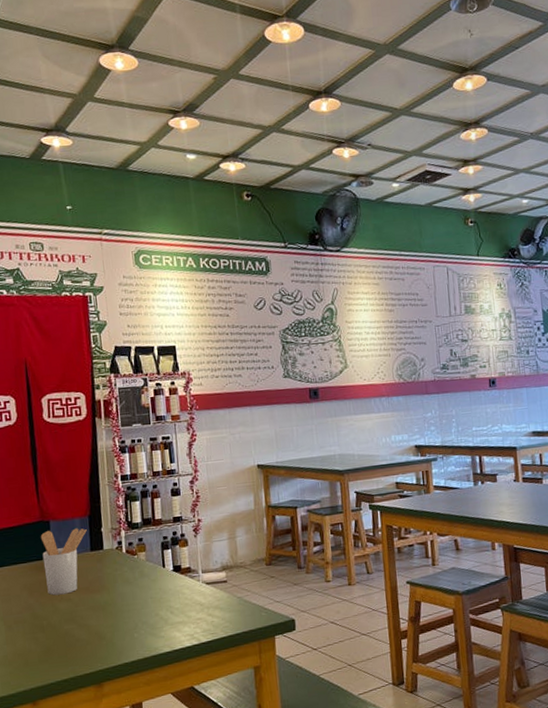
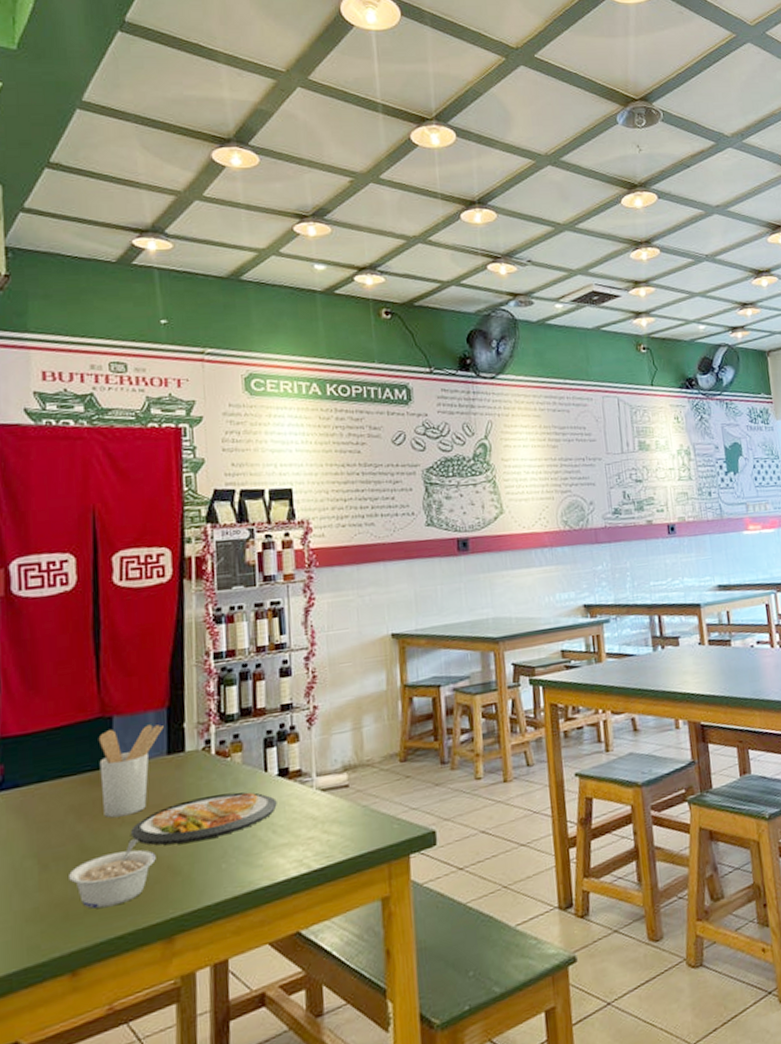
legume: none [26,611,87,660] -> present [69,838,156,909]
dish: none [67,581,173,618] -> present [130,792,277,846]

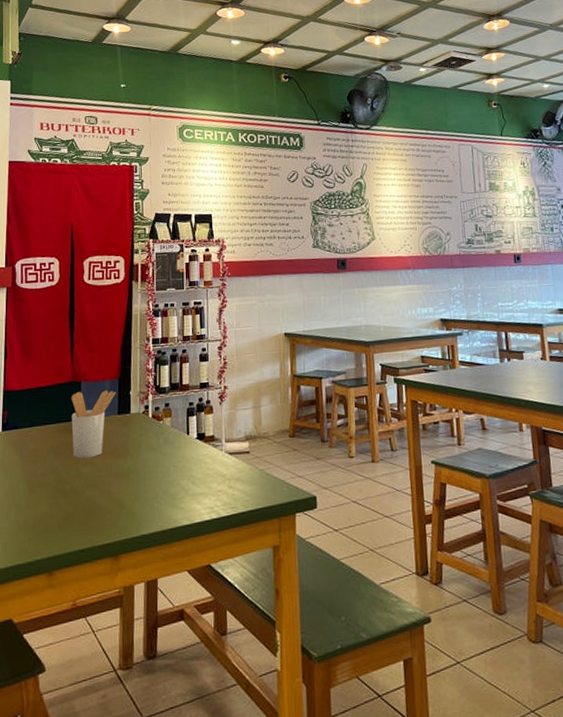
legume: present [69,838,156,909] -> none [49,476,108,527]
dish: present [130,792,277,846] -> none [91,448,196,484]

